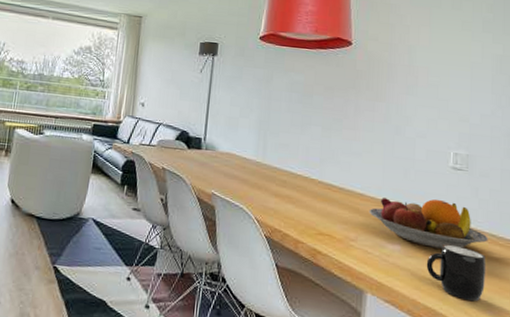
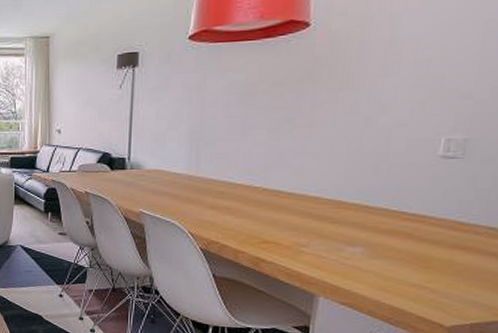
fruit bowl: present [369,198,488,249] -> none [325,194,485,247]
mug: present [426,244,486,302] -> none [395,242,478,300]

